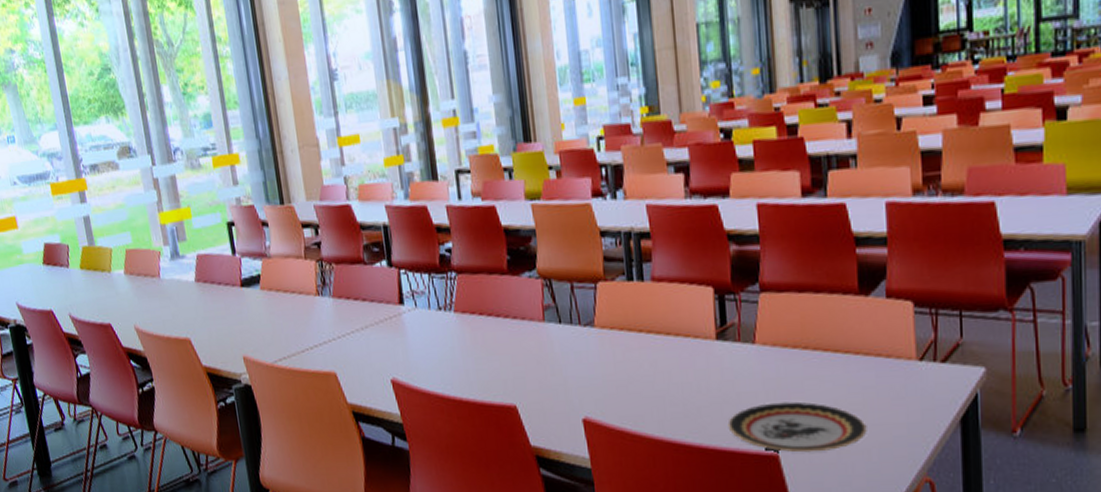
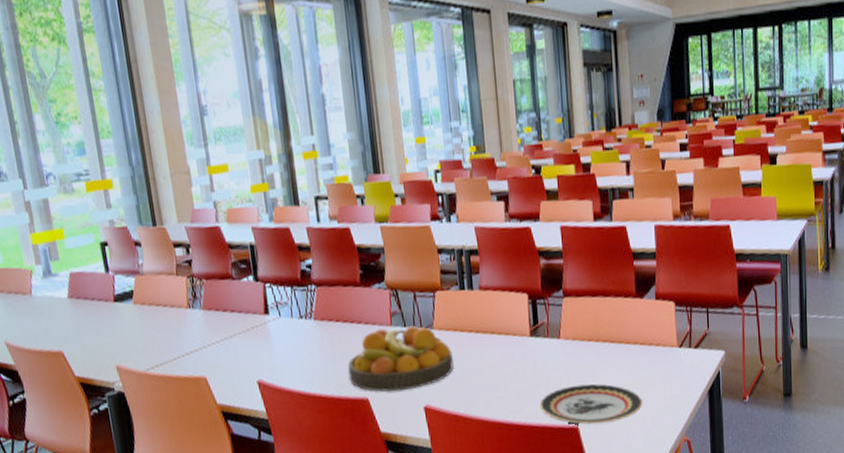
fruit bowl: none [492,322,619,400] -> present [347,325,454,392]

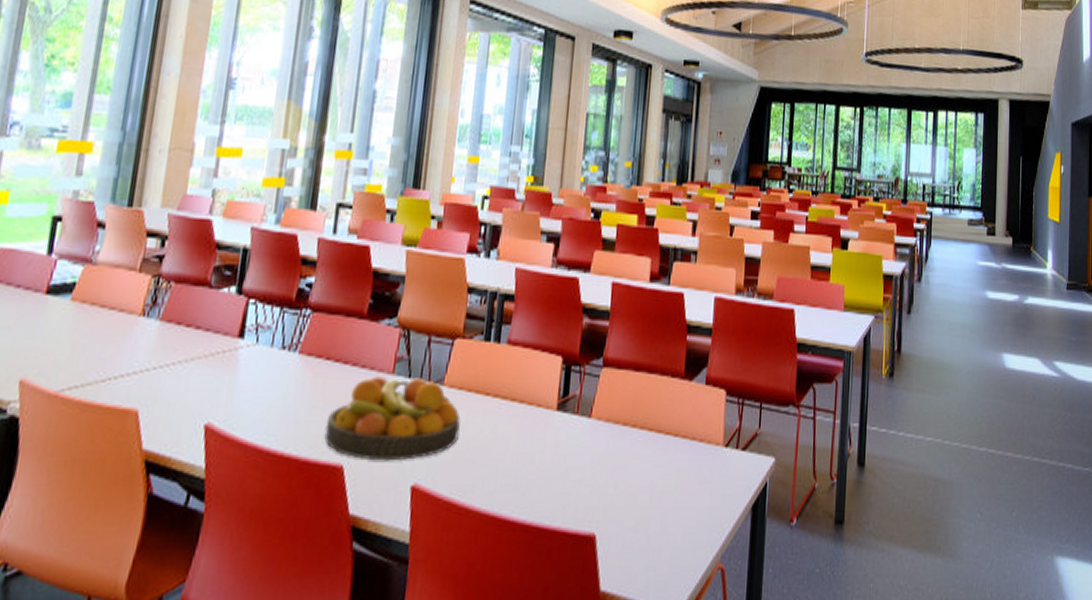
plate: present [539,383,643,424] -> none [553,480,676,534]

